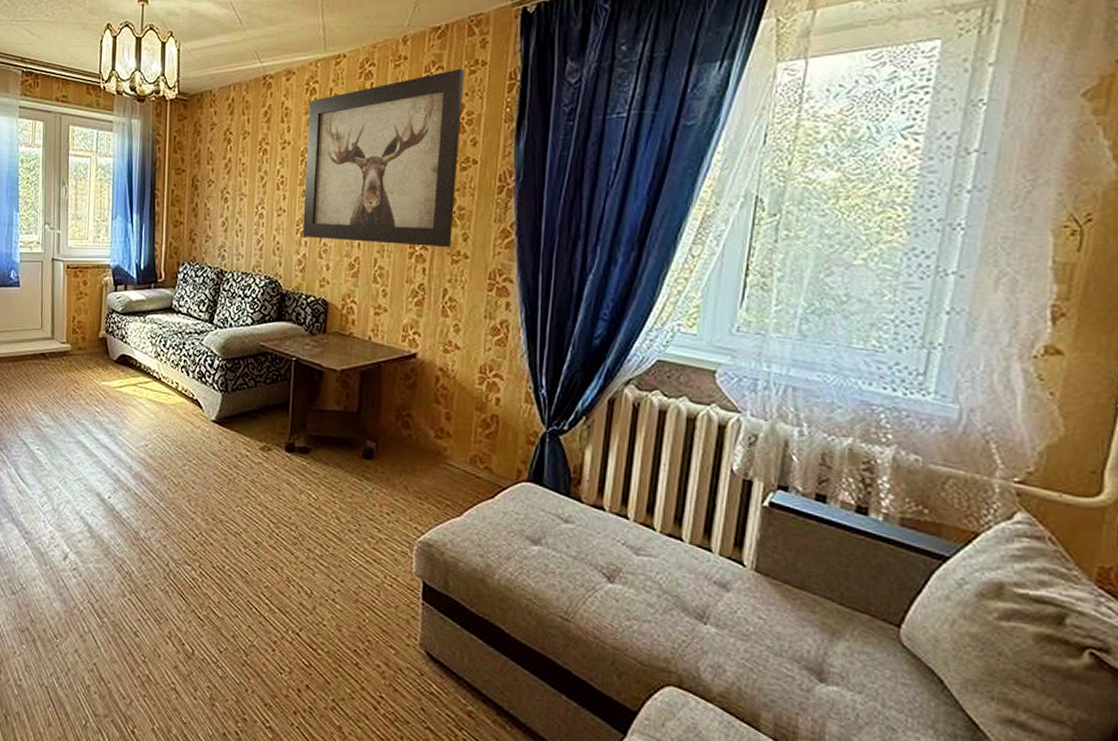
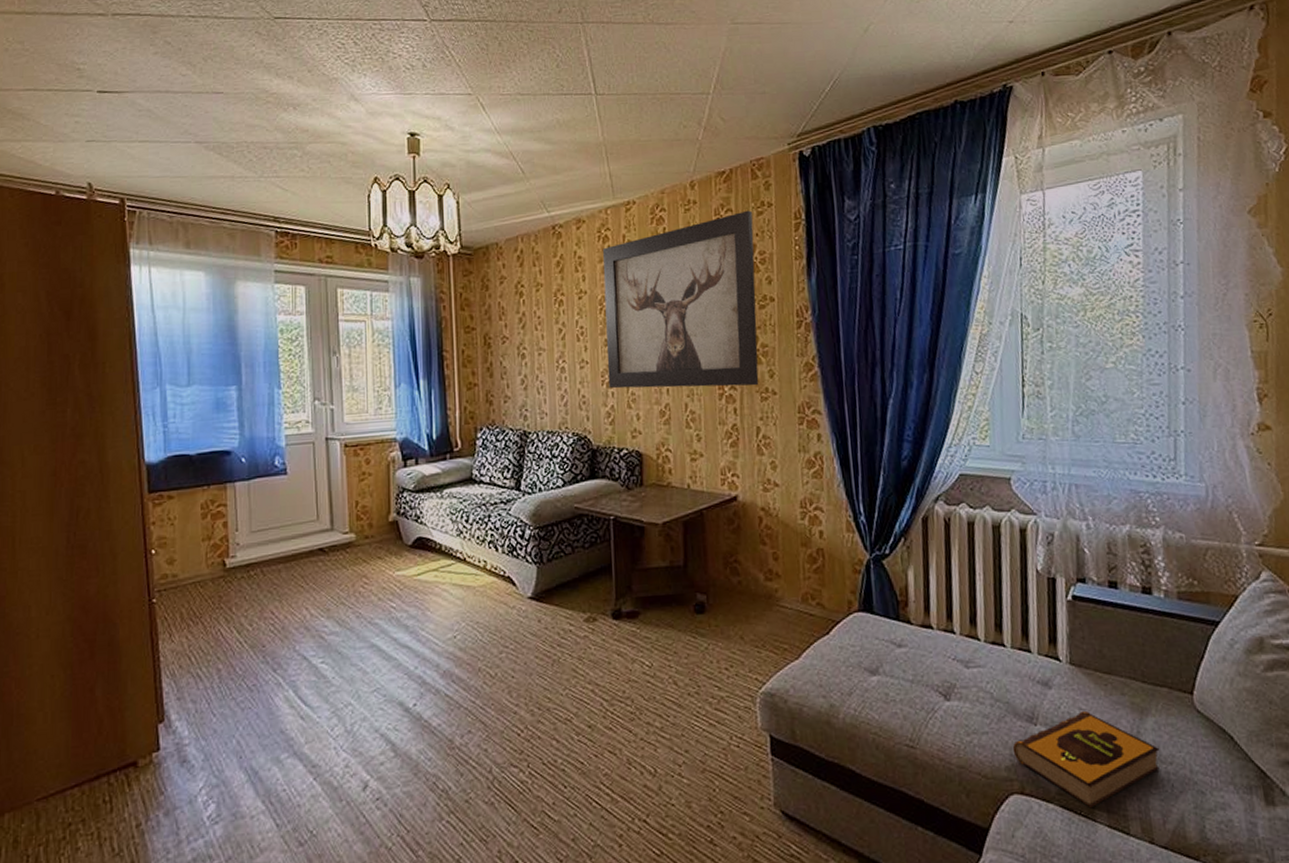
hardback book: none [675,620,848,718] -> present [1012,710,1160,809]

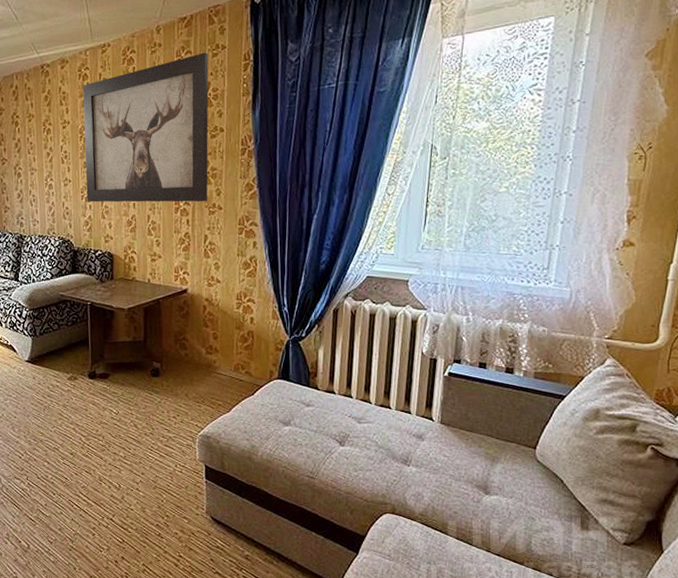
hardback book: present [1012,710,1160,809] -> none [389,457,504,526]

